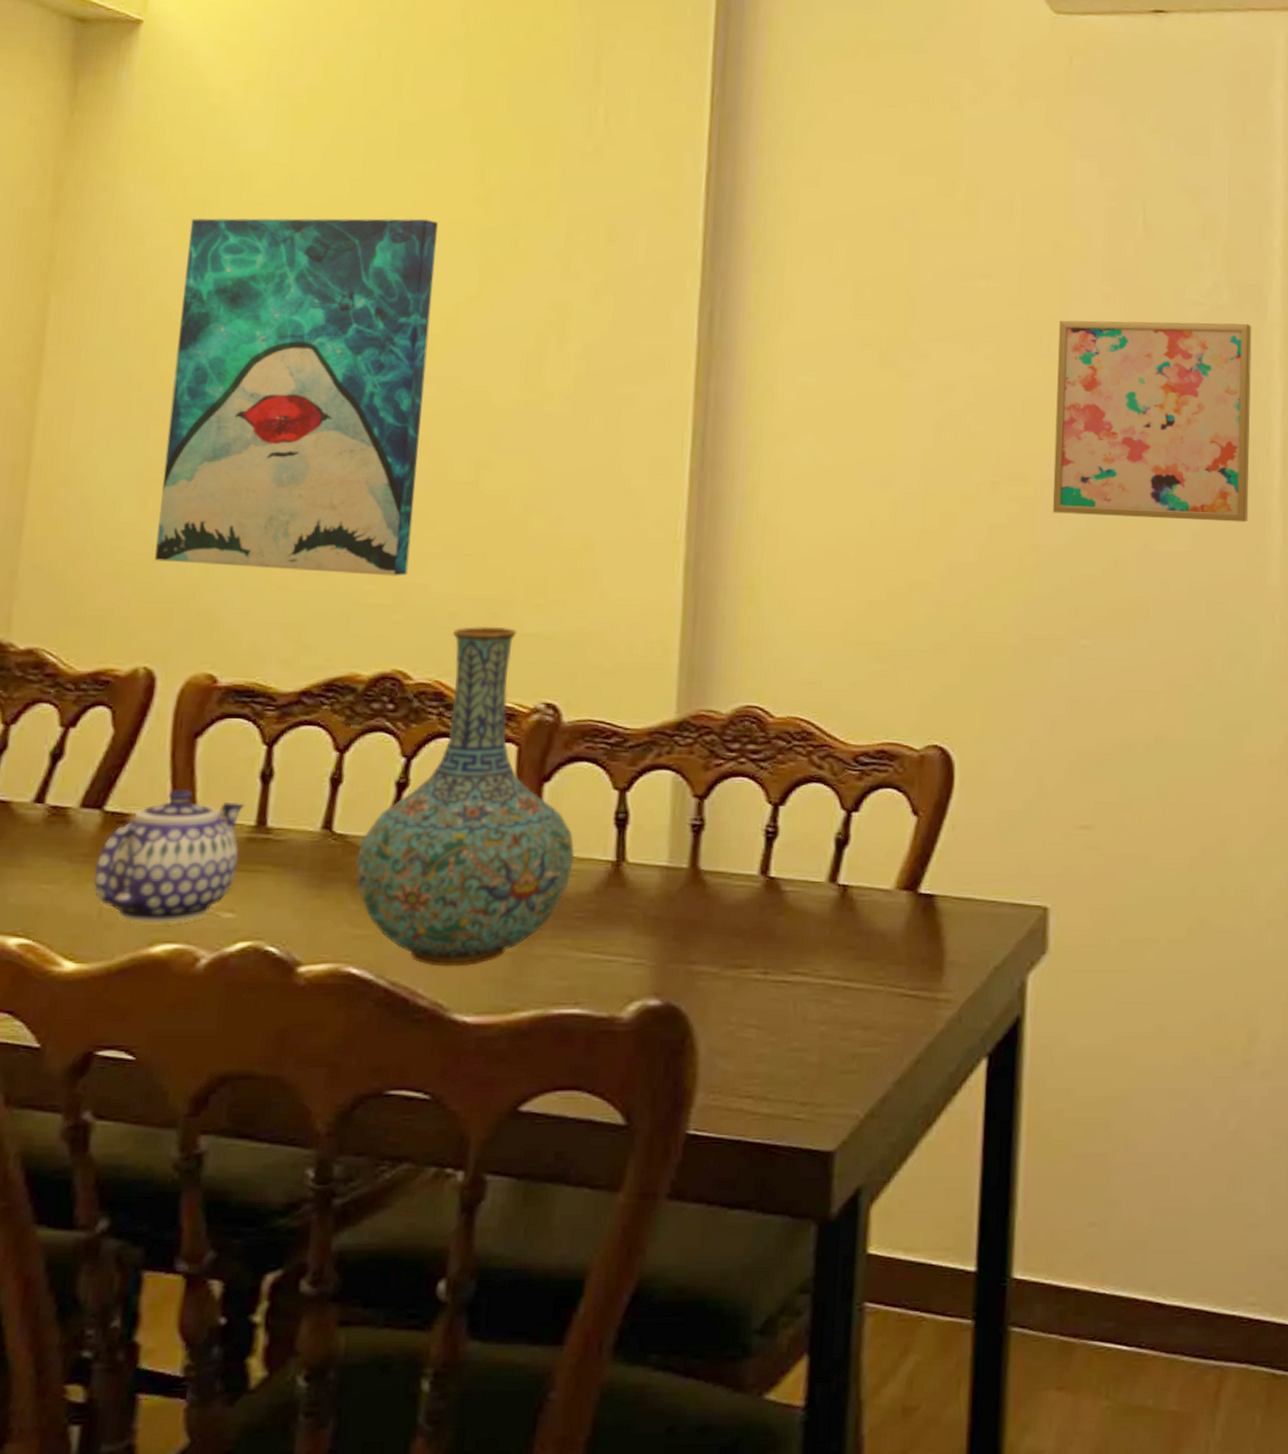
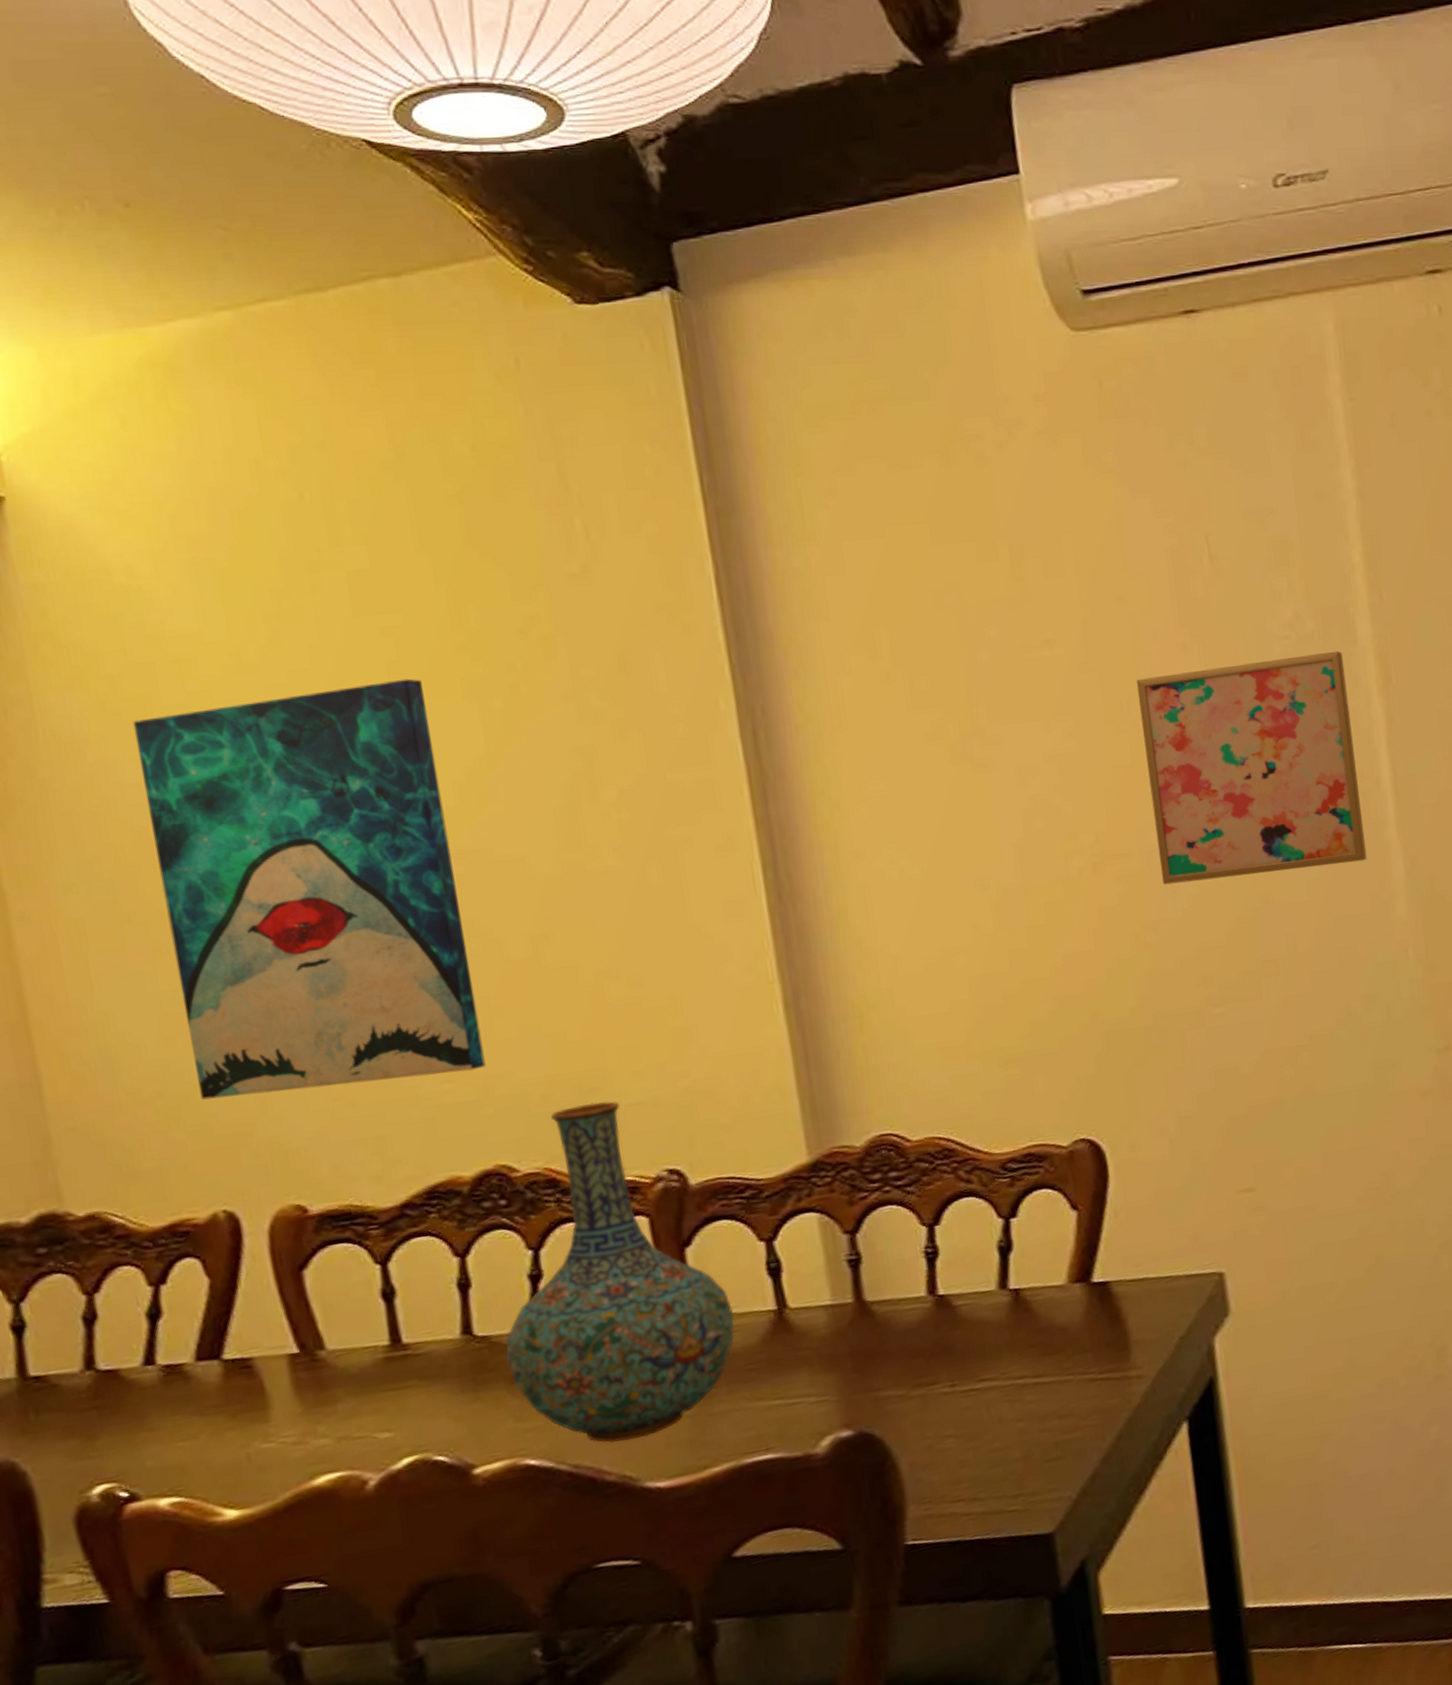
teapot: present [94,789,246,924] -> none [230,1322,383,1461]

